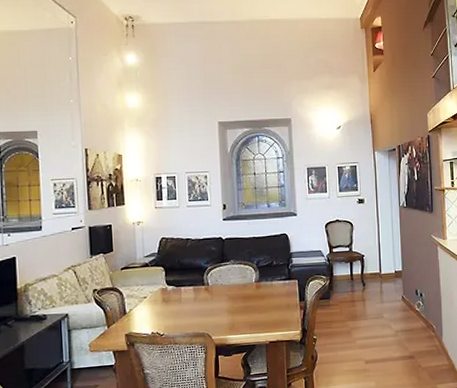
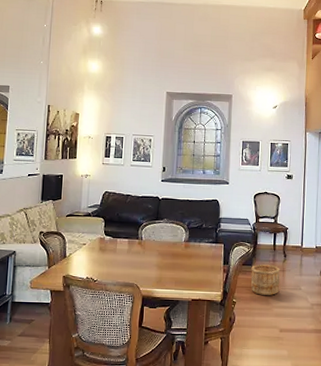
wooden bucket: none [329,295,361,328] -> present [251,264,281,295]

